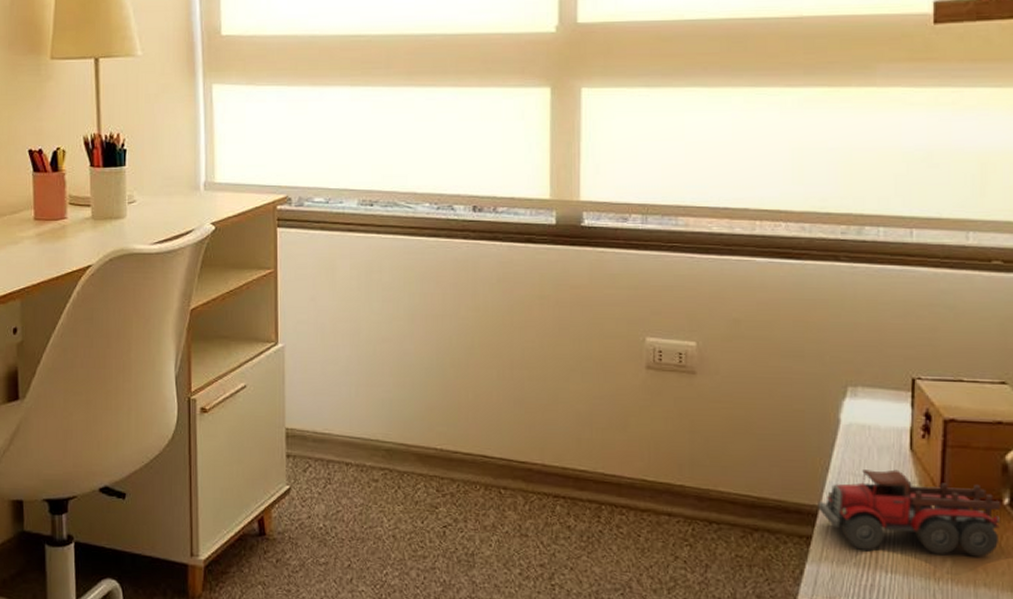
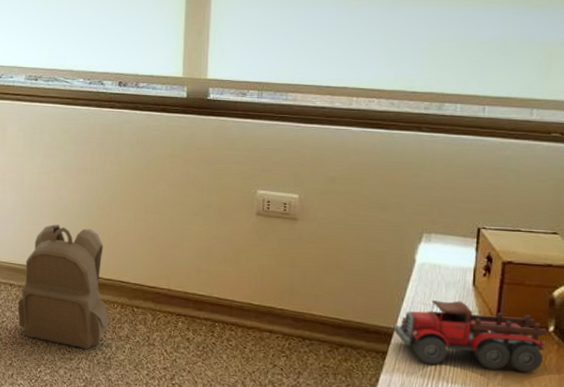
backpack: none [356,386,470,544] -> present [17,224,109,349]

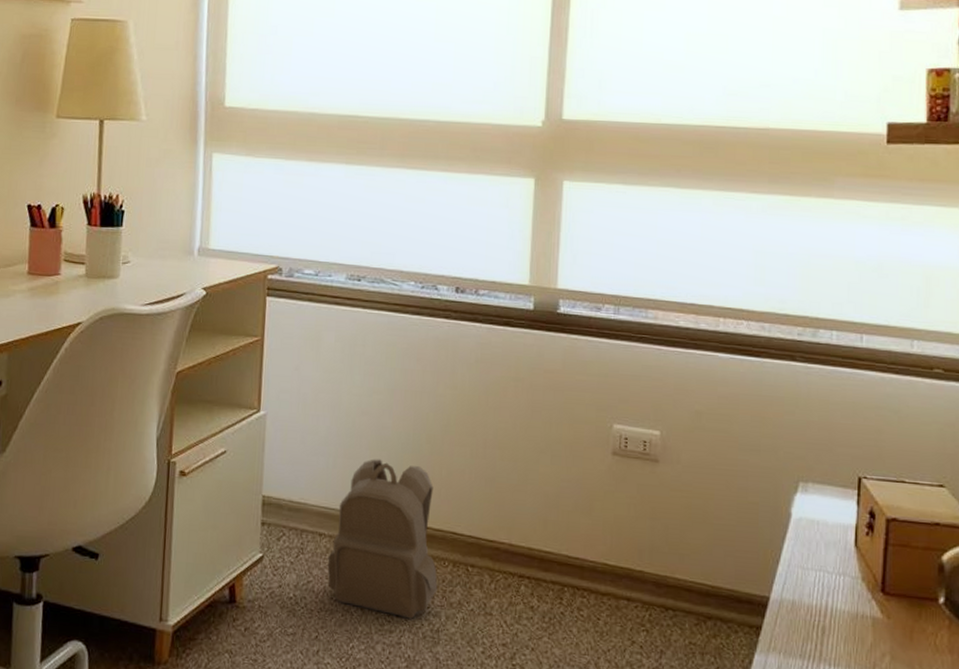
toy truck: present [393,300,547,373] -> none [768,563,937,654]

